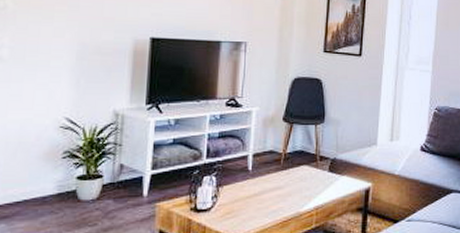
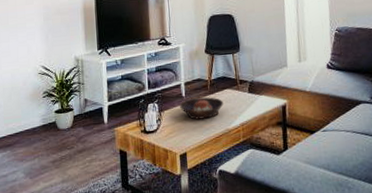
bowl: none [242,173,297,199] -> present [179,97,224,120]

